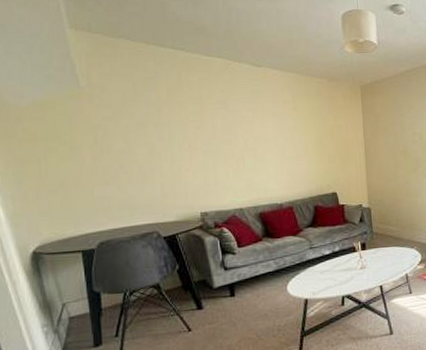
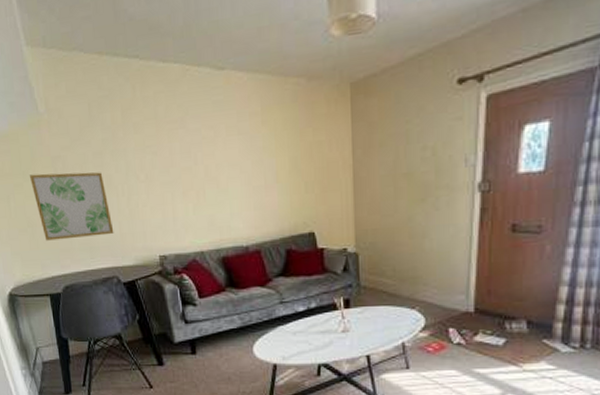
wall art: none [66,139,156,201] -> present [30,172,114,241]

